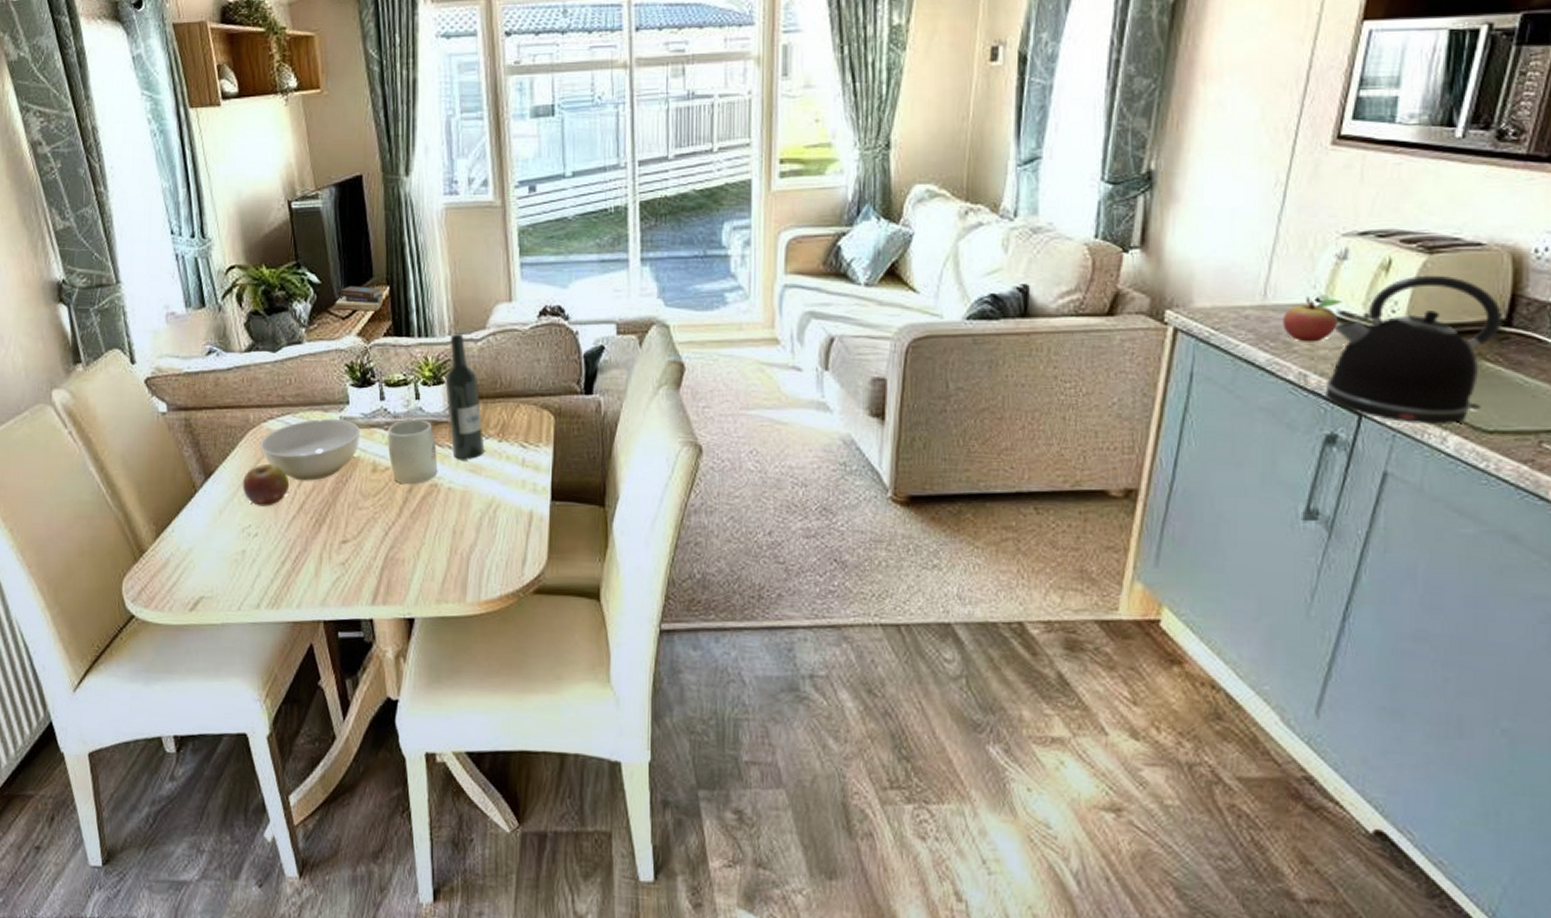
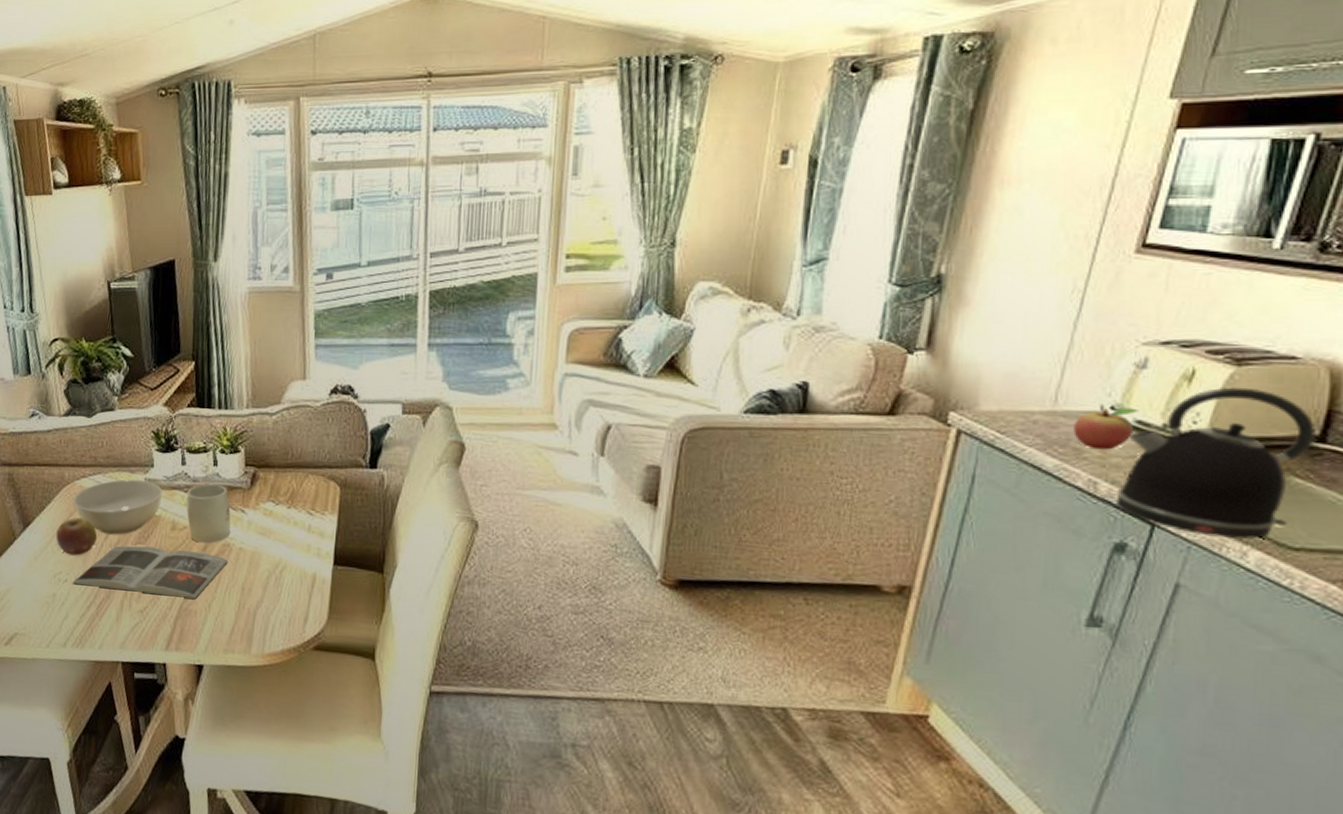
magazine: none [263,491,436,546] -> present [72,545,228,599]
books: present [335,286,384,311] -> none [145,360,190,384]
wine bottle: present [445,334,485,459] -> none [241,408,275,523]

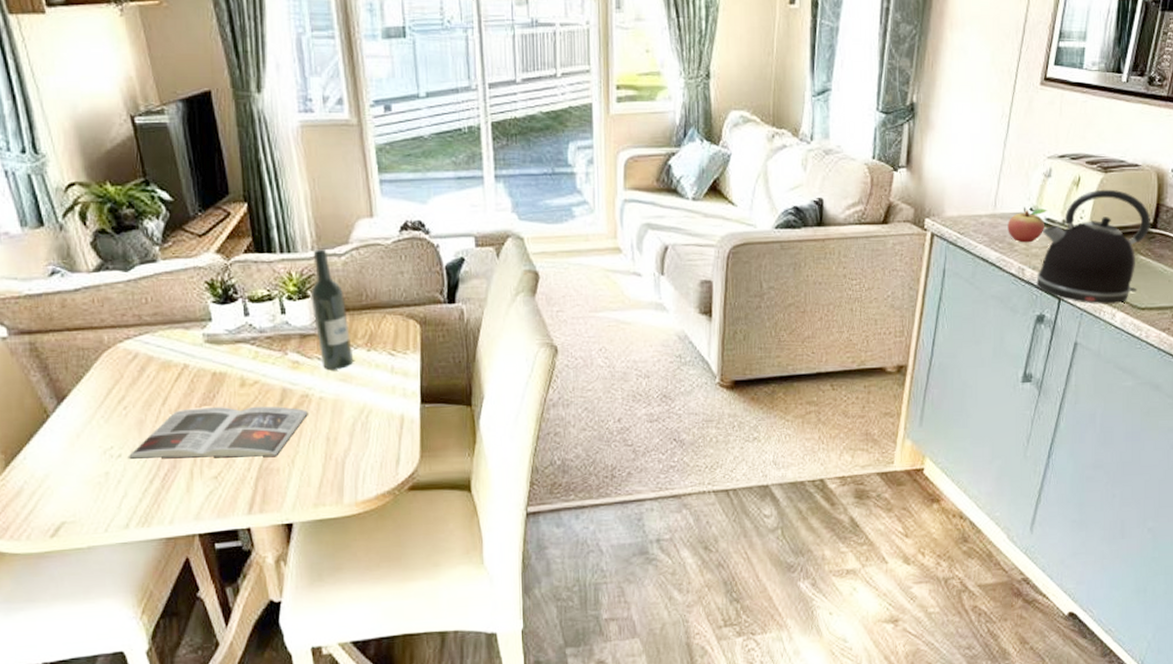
fruit: present [55,518,98,556] -> none [100,385,153,427]
bowl: present [73,479,162,535] -> none [117,335,226,399]
mug: present [186,484,231,543] -> none [254,333,308,397]
wine bottle: none [241,408,275,523] -> present [310,249,354,369]

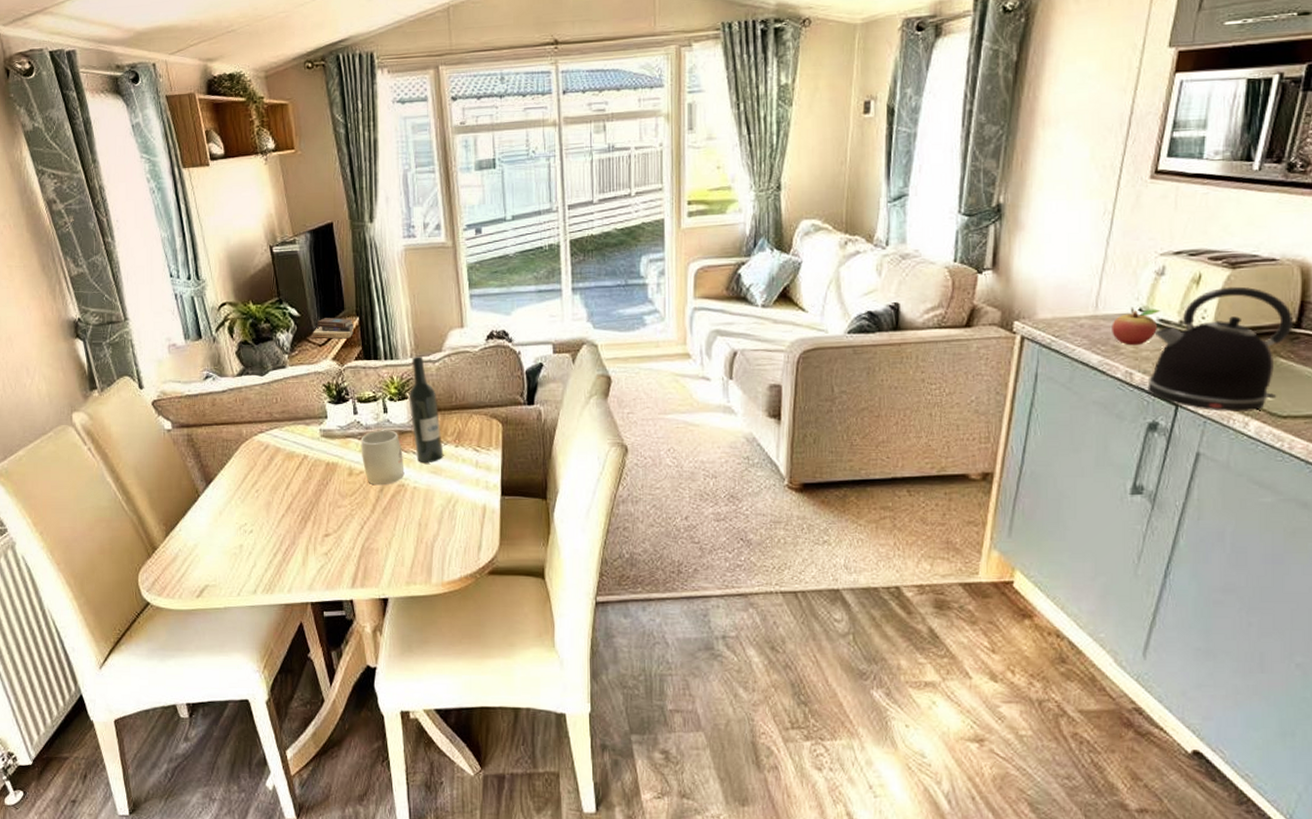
magazine: present [128,406,308,459] -> none [257,493,404,538]
books: none [190,203,242,228] -> present [313,318,355,339]
mug: none [254,333,308,397] -> present [360,430,405,486]

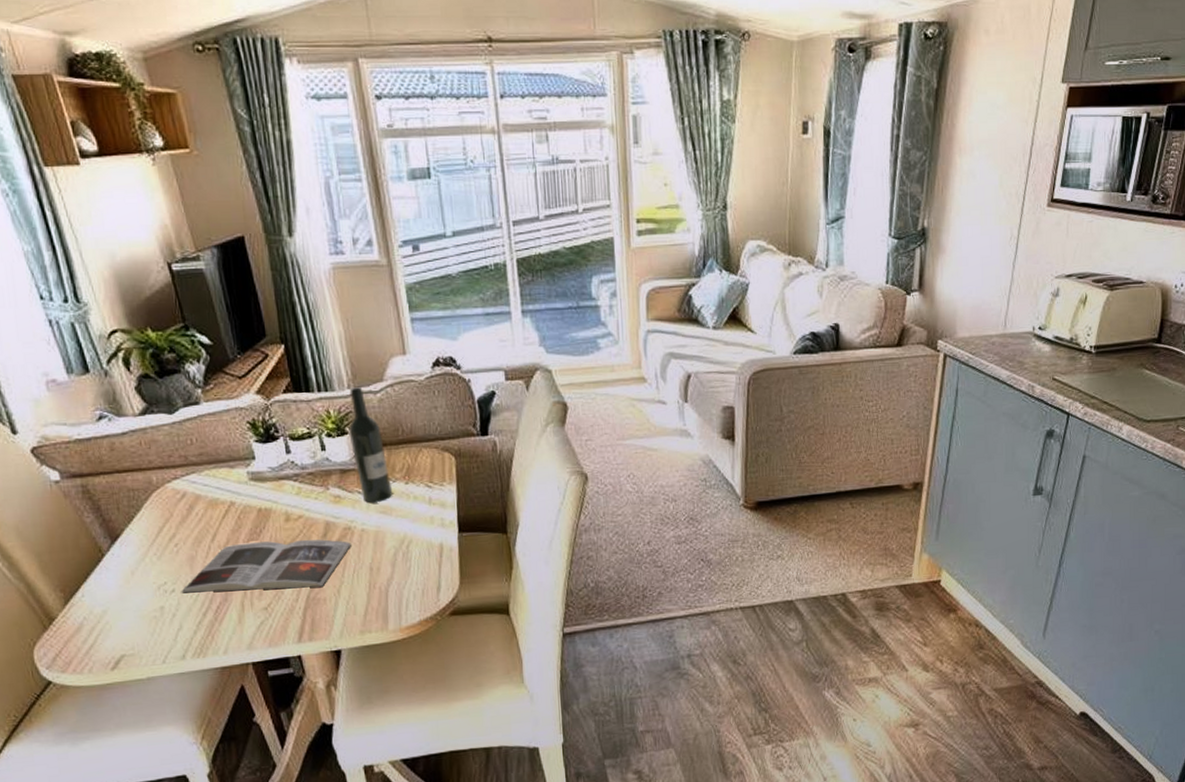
magazine: none [257,493,404,538] -> present [181,539,351,593]
books: present [313,318,355,339] -> none [230,345,280,370]
mug: present [360,430,405,486] -> none [296,469,350,530]
fruit: present [1112,309,1161,346] -> none [1017,327,1056,361]
kettle: present [1147,286,1293,412] -> none [1046,306,1155,419]

